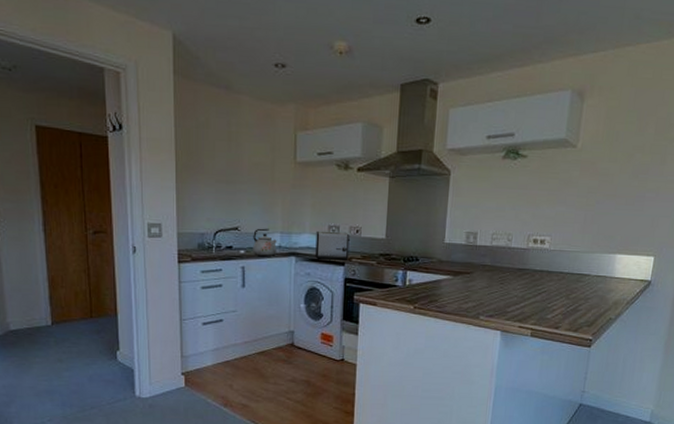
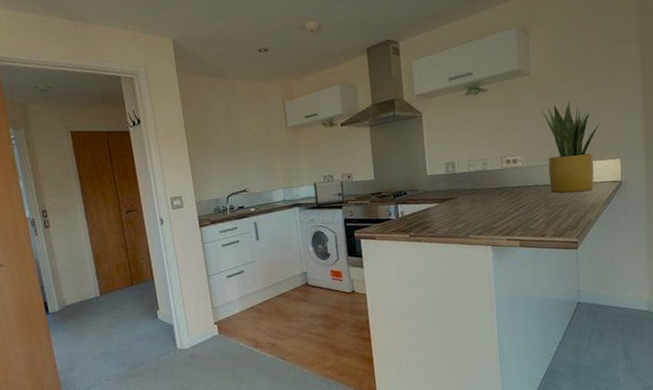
kettle: present [253,228,277,257] -> none [260,186,282,212]
planter: none [574,184,642,287] -> present [541,101,601,193]

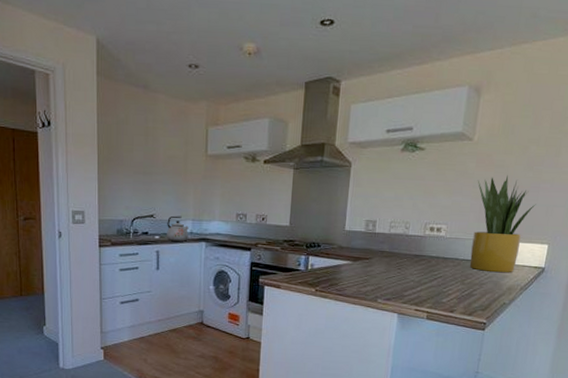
kettle: none [260,186,282,212] -> present [167,215,189,242]
toaster: present [313,179,345,206] -> none [224,218,257,246]

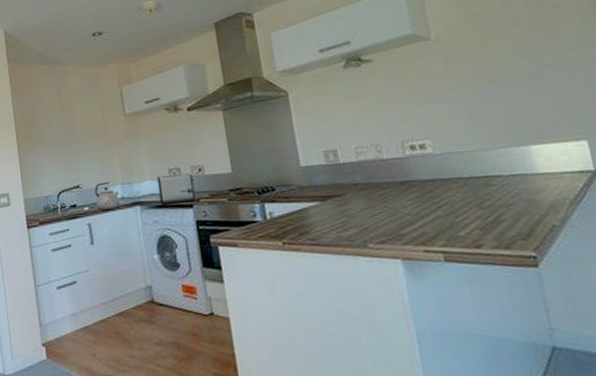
toaster: none [224,218,257,246] -> present [157,172,196,205]
planter: present [469,175,536,273] -> none [452,68,551,188]

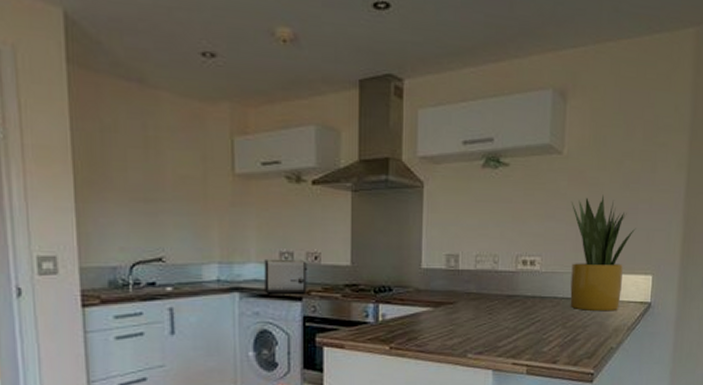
kettle: present [94,181,120,211] -> none [183,258,214,294]
planter: none [452,68,551,188] -> present [570,195,636,312]

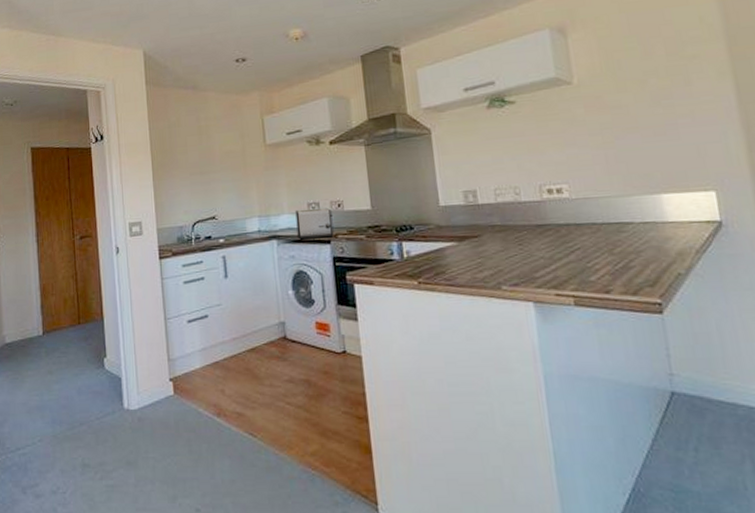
planter: present [570,195,636,312] -> none [592,116,680,235]

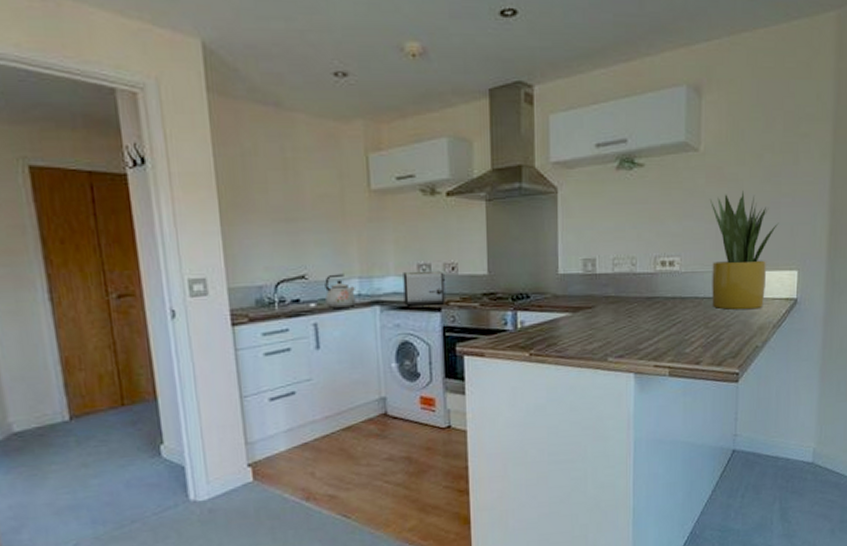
kettle: none [231,213,256,244] -> present [325,273,356,309]
planter: none [592,116,680,235] -> present [709,190,779,310]

